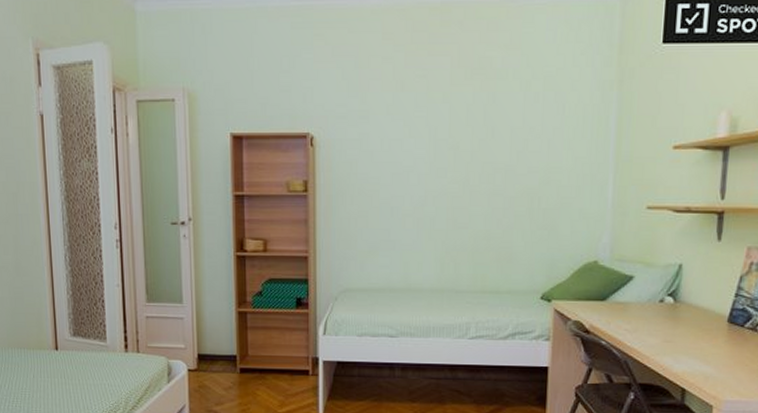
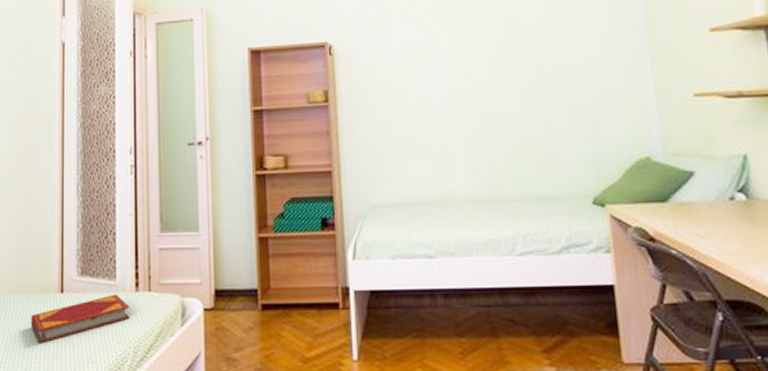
hardback book: none [29,354,121,392] -> present [31,294,130,344]

